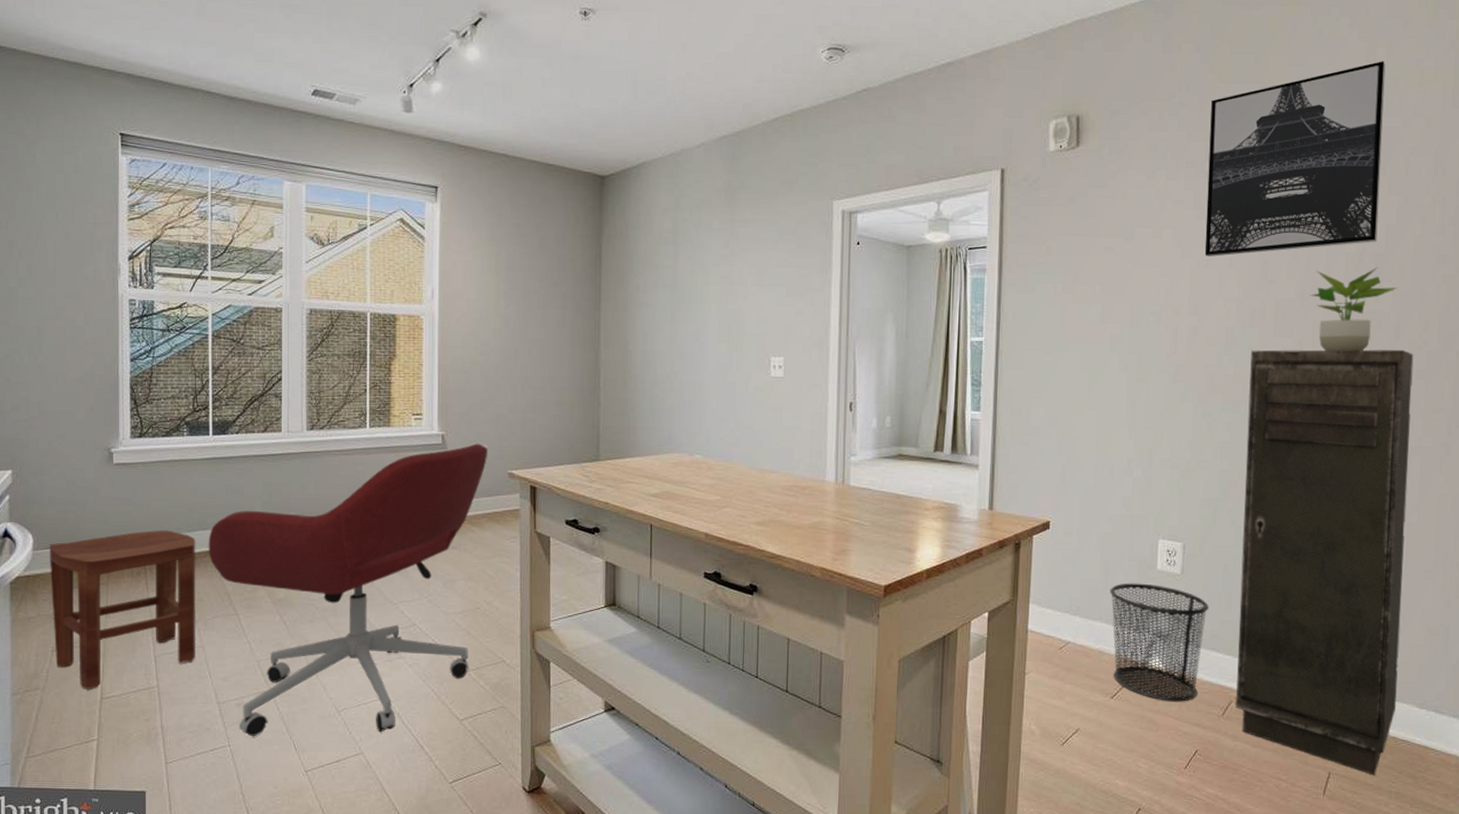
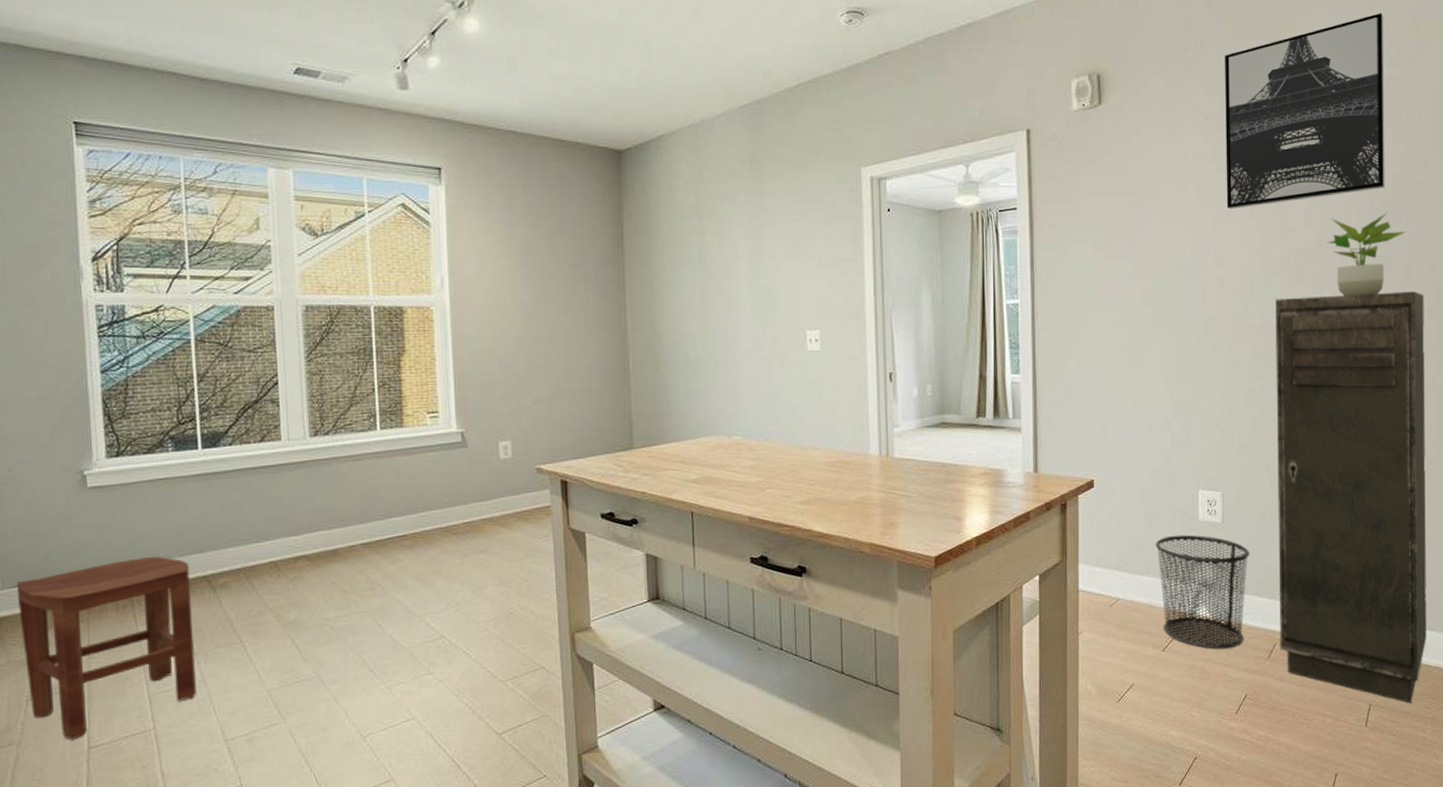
office chair: present [208,443,488,736] -> none [203,439,513,773]

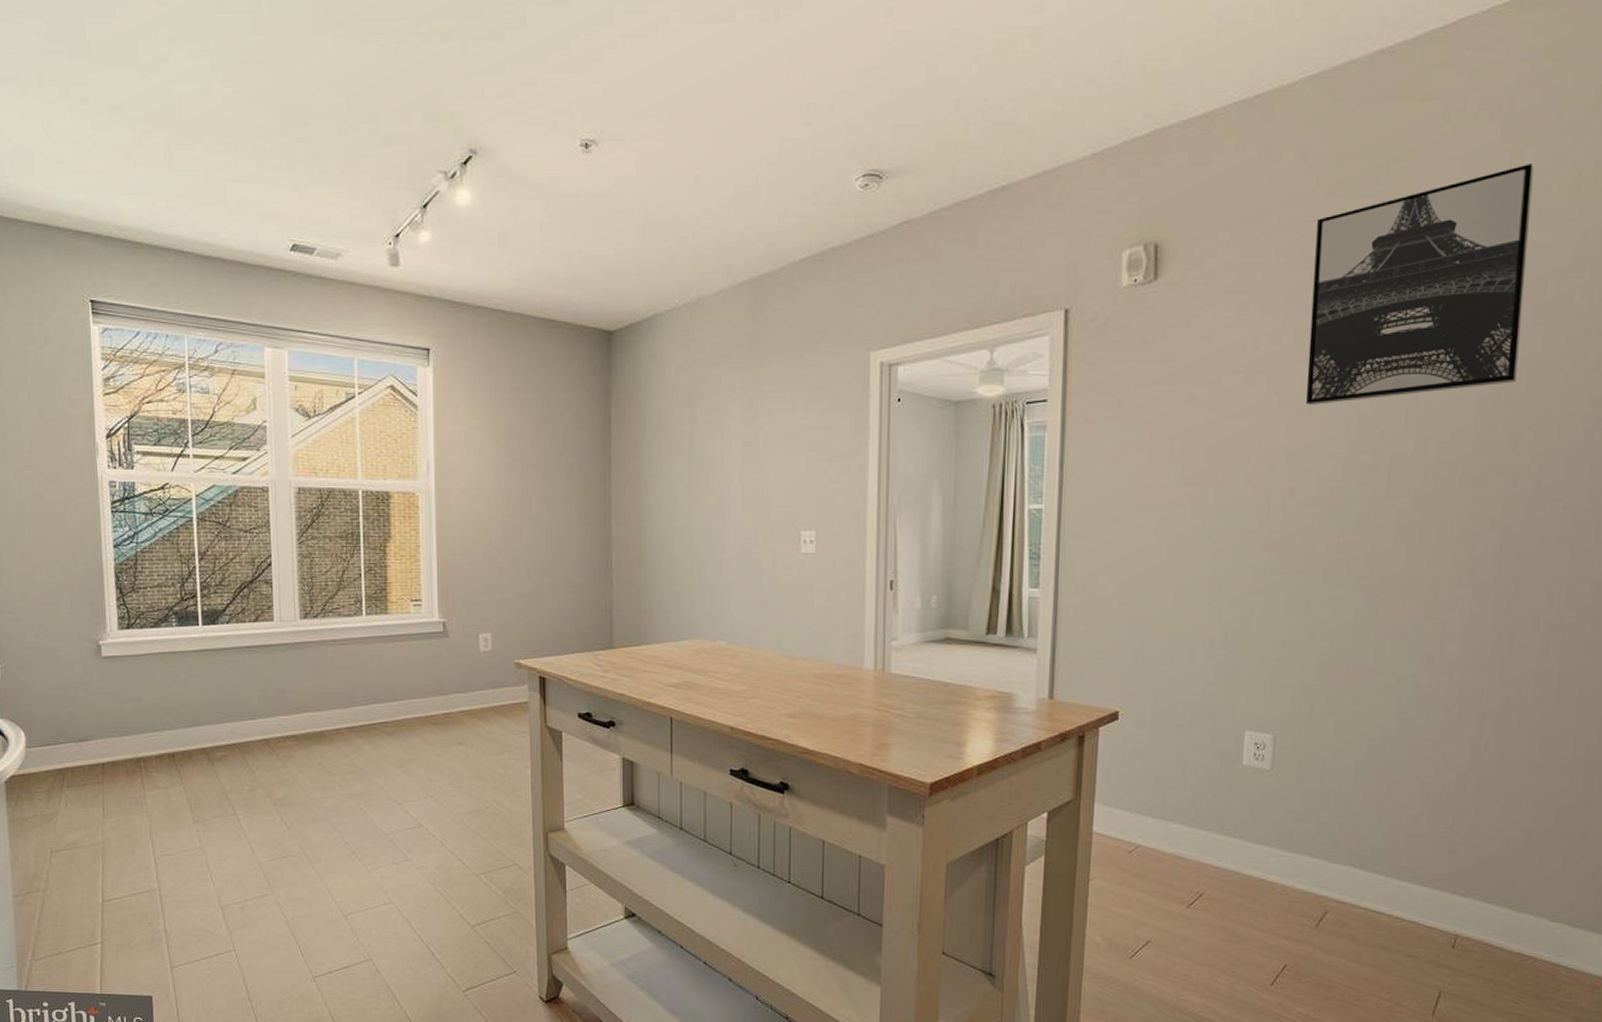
stool: present [17,556,196,739] -> none [42,726,196,891]
waste bin: present [1155,534,1251,649] -> none [1187,779,1304,912]
storage cabinet: present [1275,292,1426,703] -> none [1332,510,1557,995]
potted plant: present [1326,212,1406,296] -> none [1432,412,1540,513]

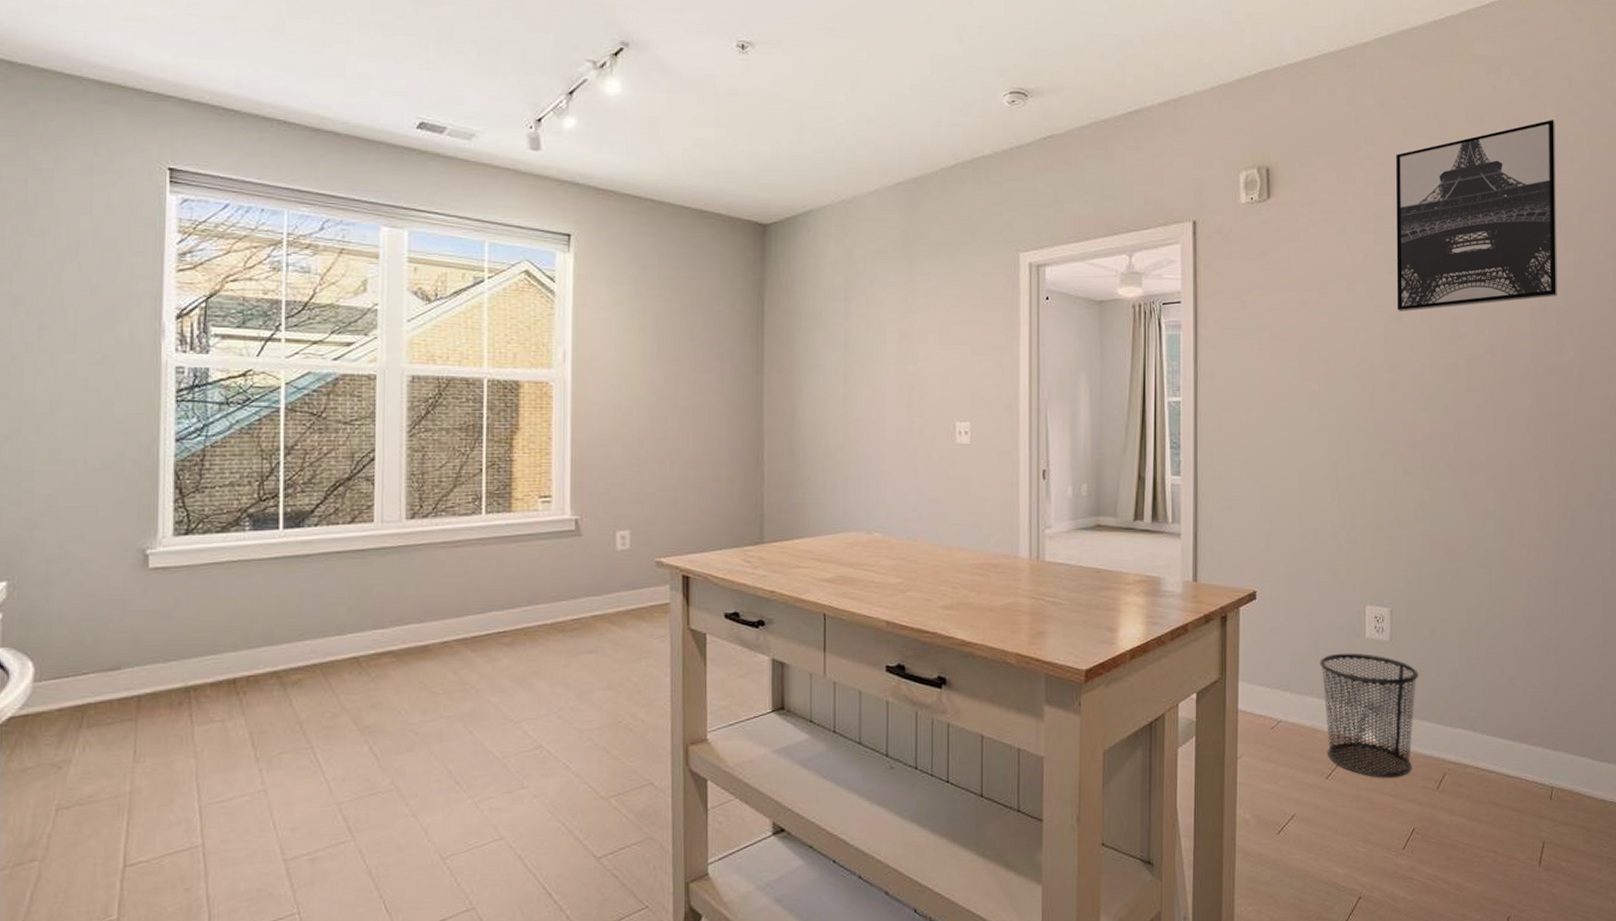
waste bin: none [1187,779,1304,912] -> present [1320,653,1419,778]

